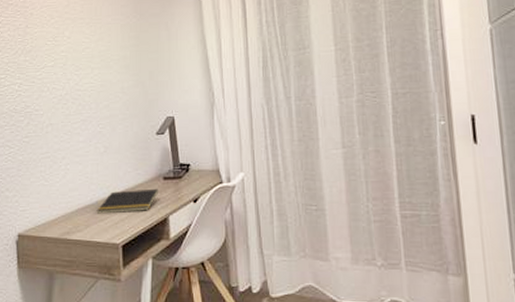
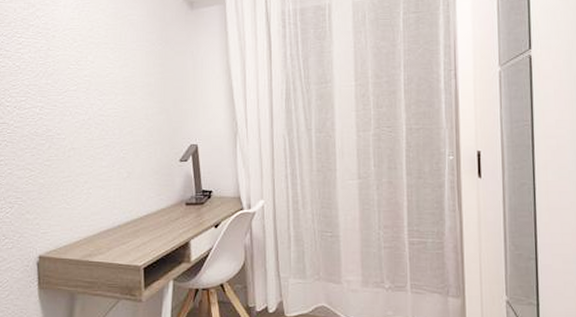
notepad: present [96,188,158,214] -> none [118,213,180,237]

